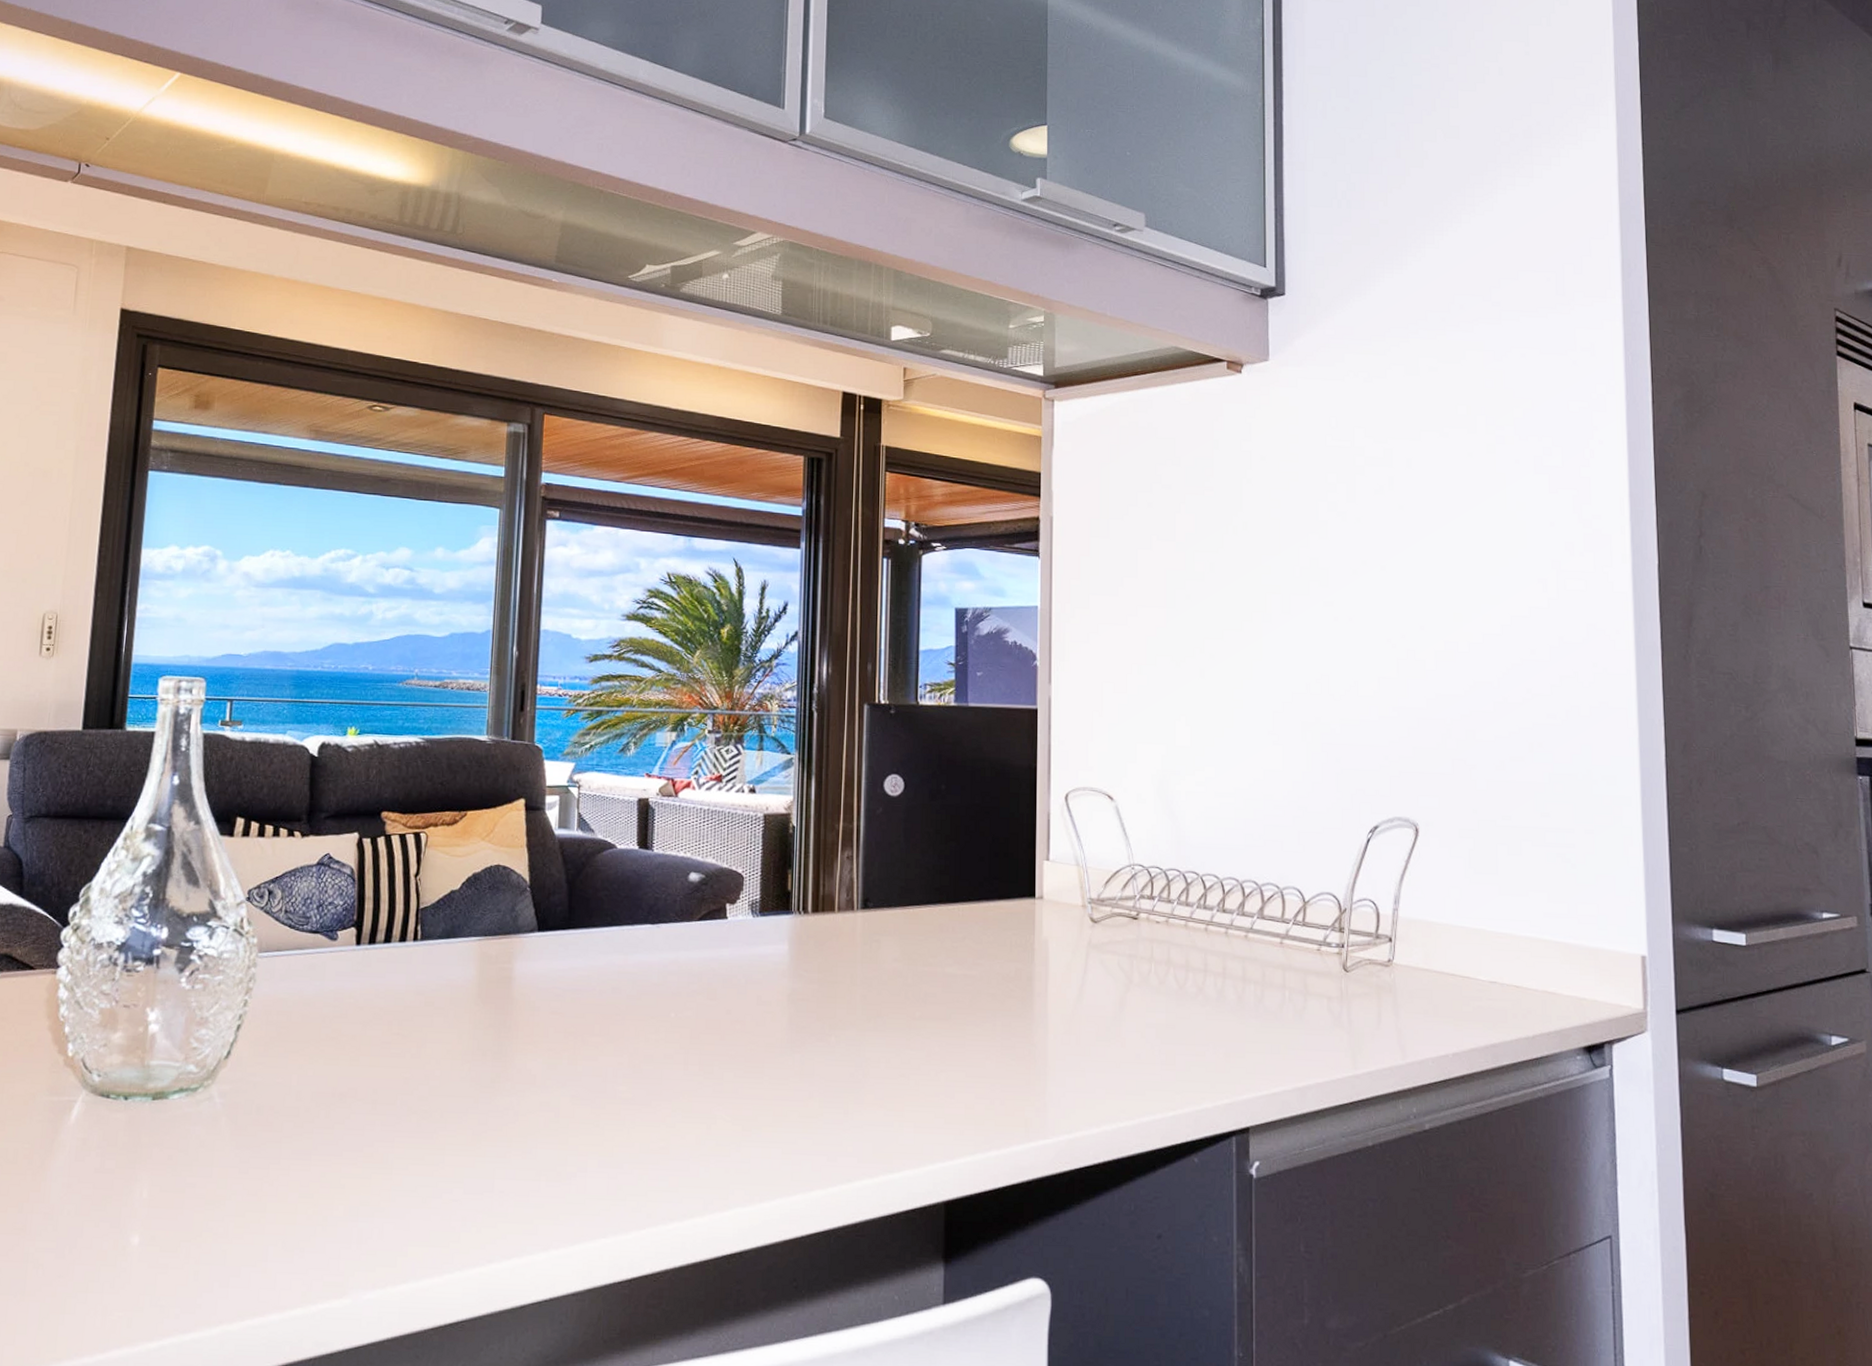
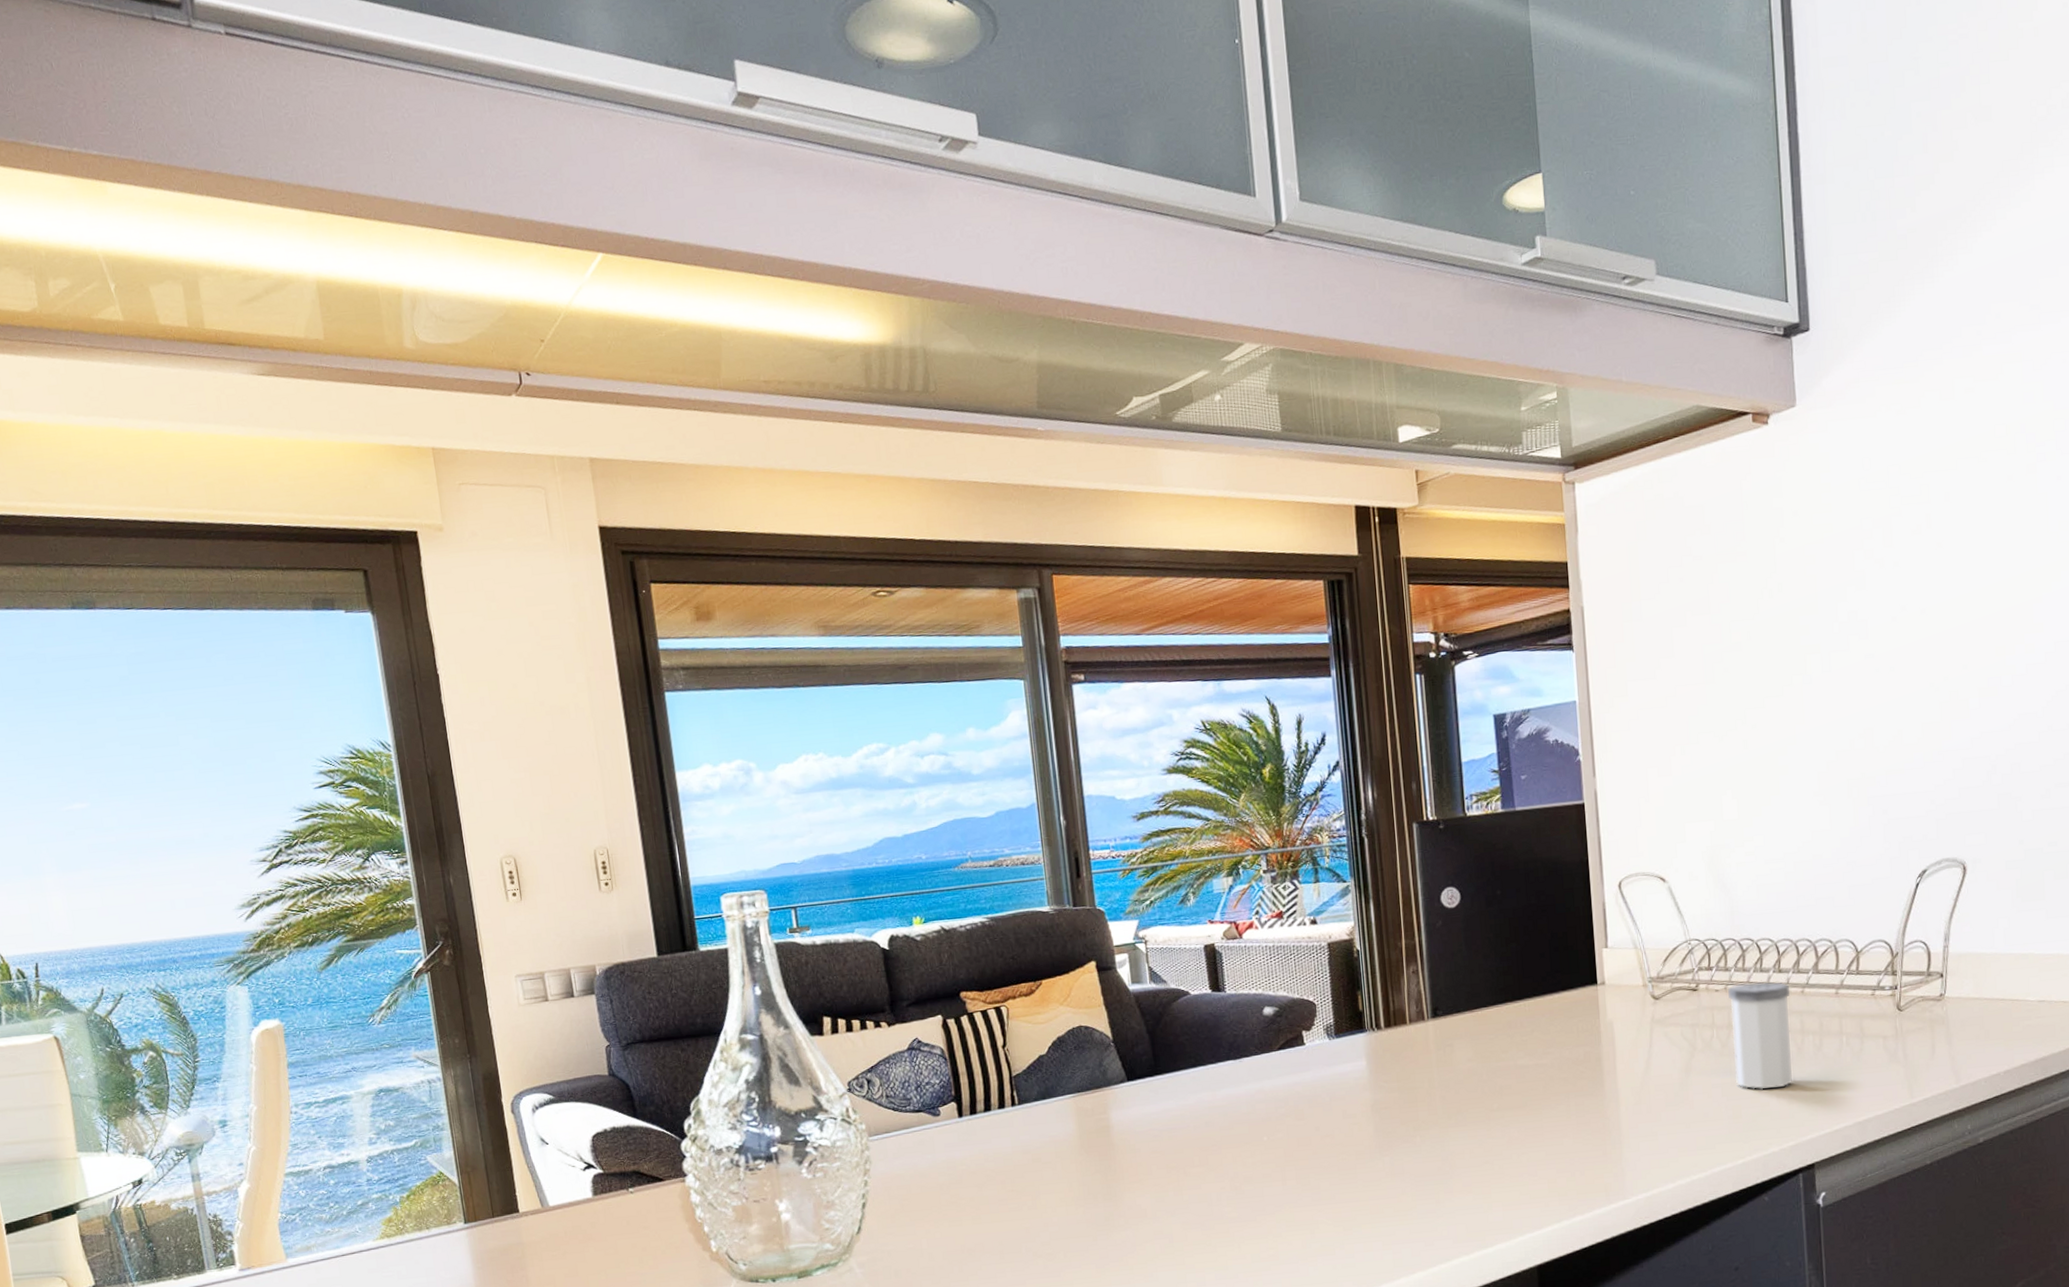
salt shaker: none [1169,919,1234,1037] -> present [1728,981,1792,1090]

